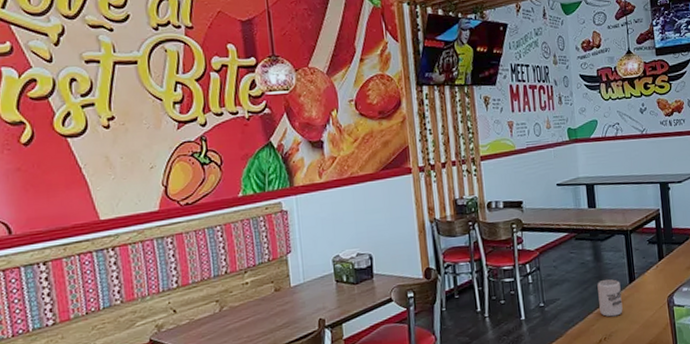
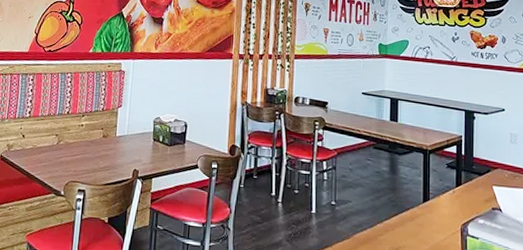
cup: present [597,279,623,317] -> none [390,193,414,232]

